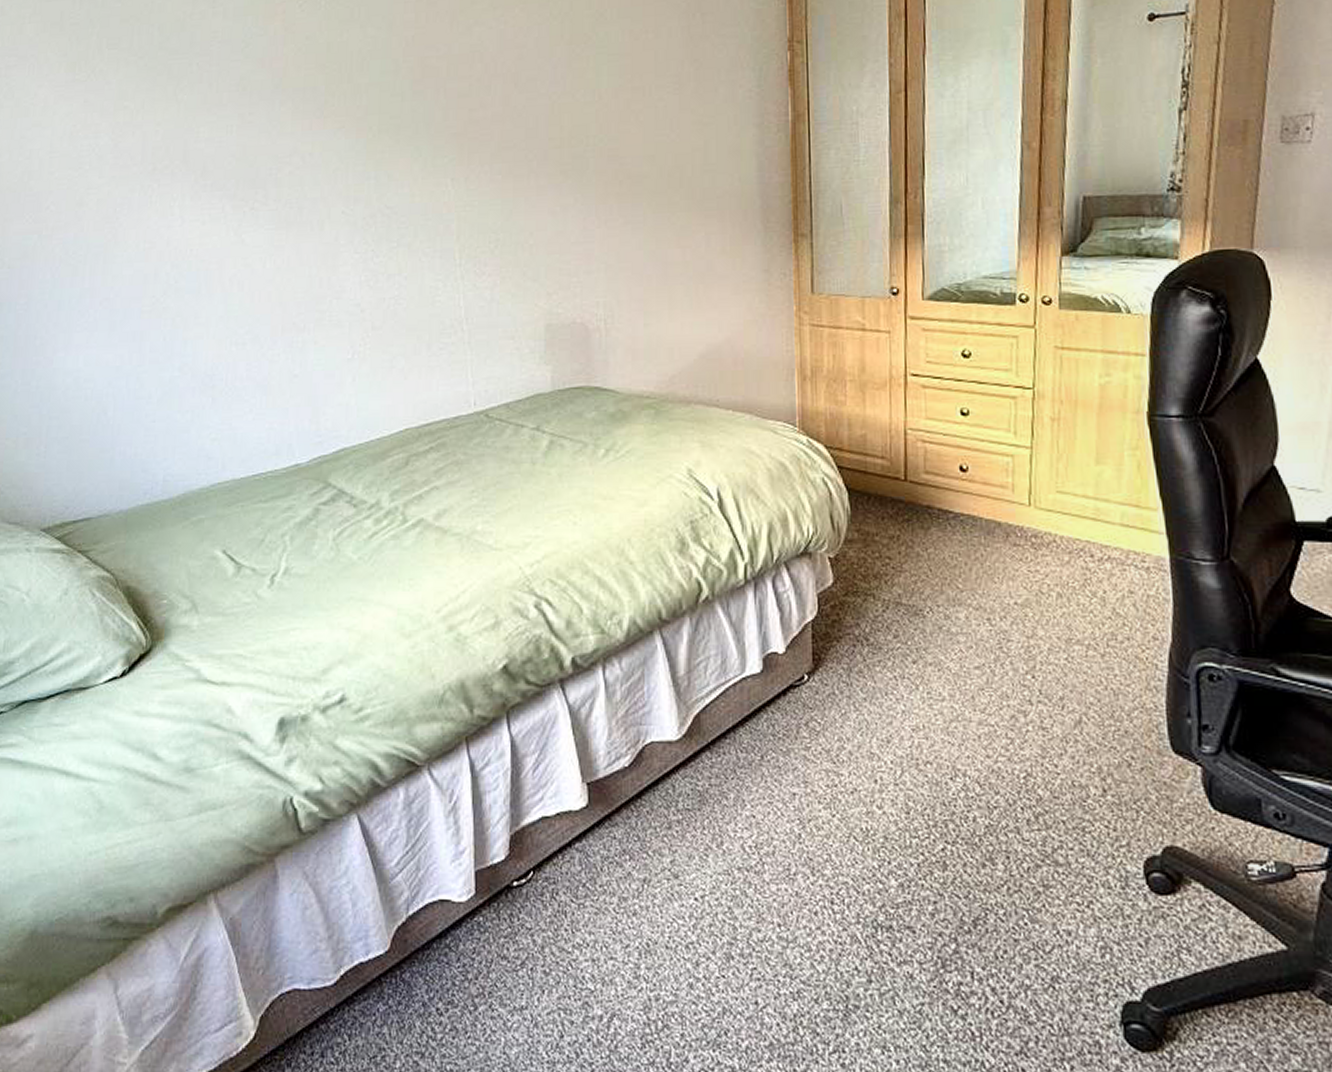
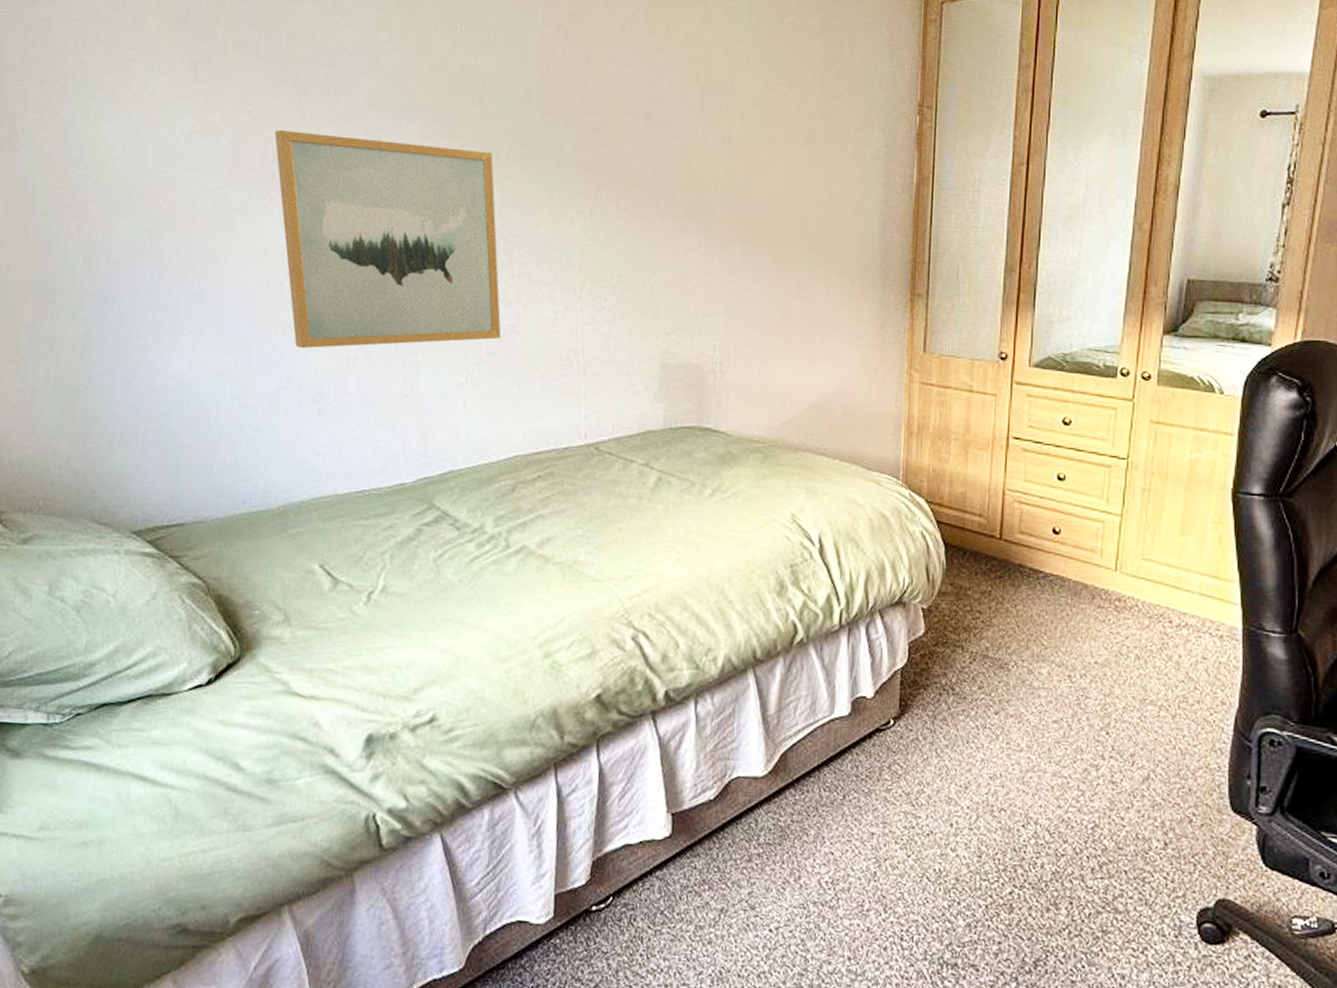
wall art: none [152,122,385,337] -> present [274,130,502,349]

